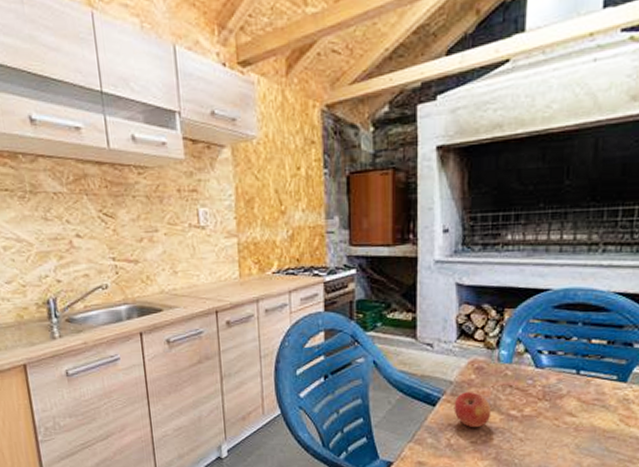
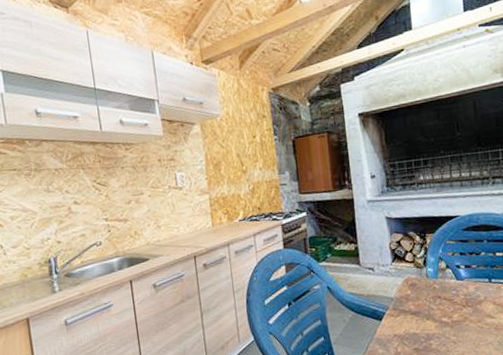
apple: present [454,392,492,428] -> none [396,305,428,336]

